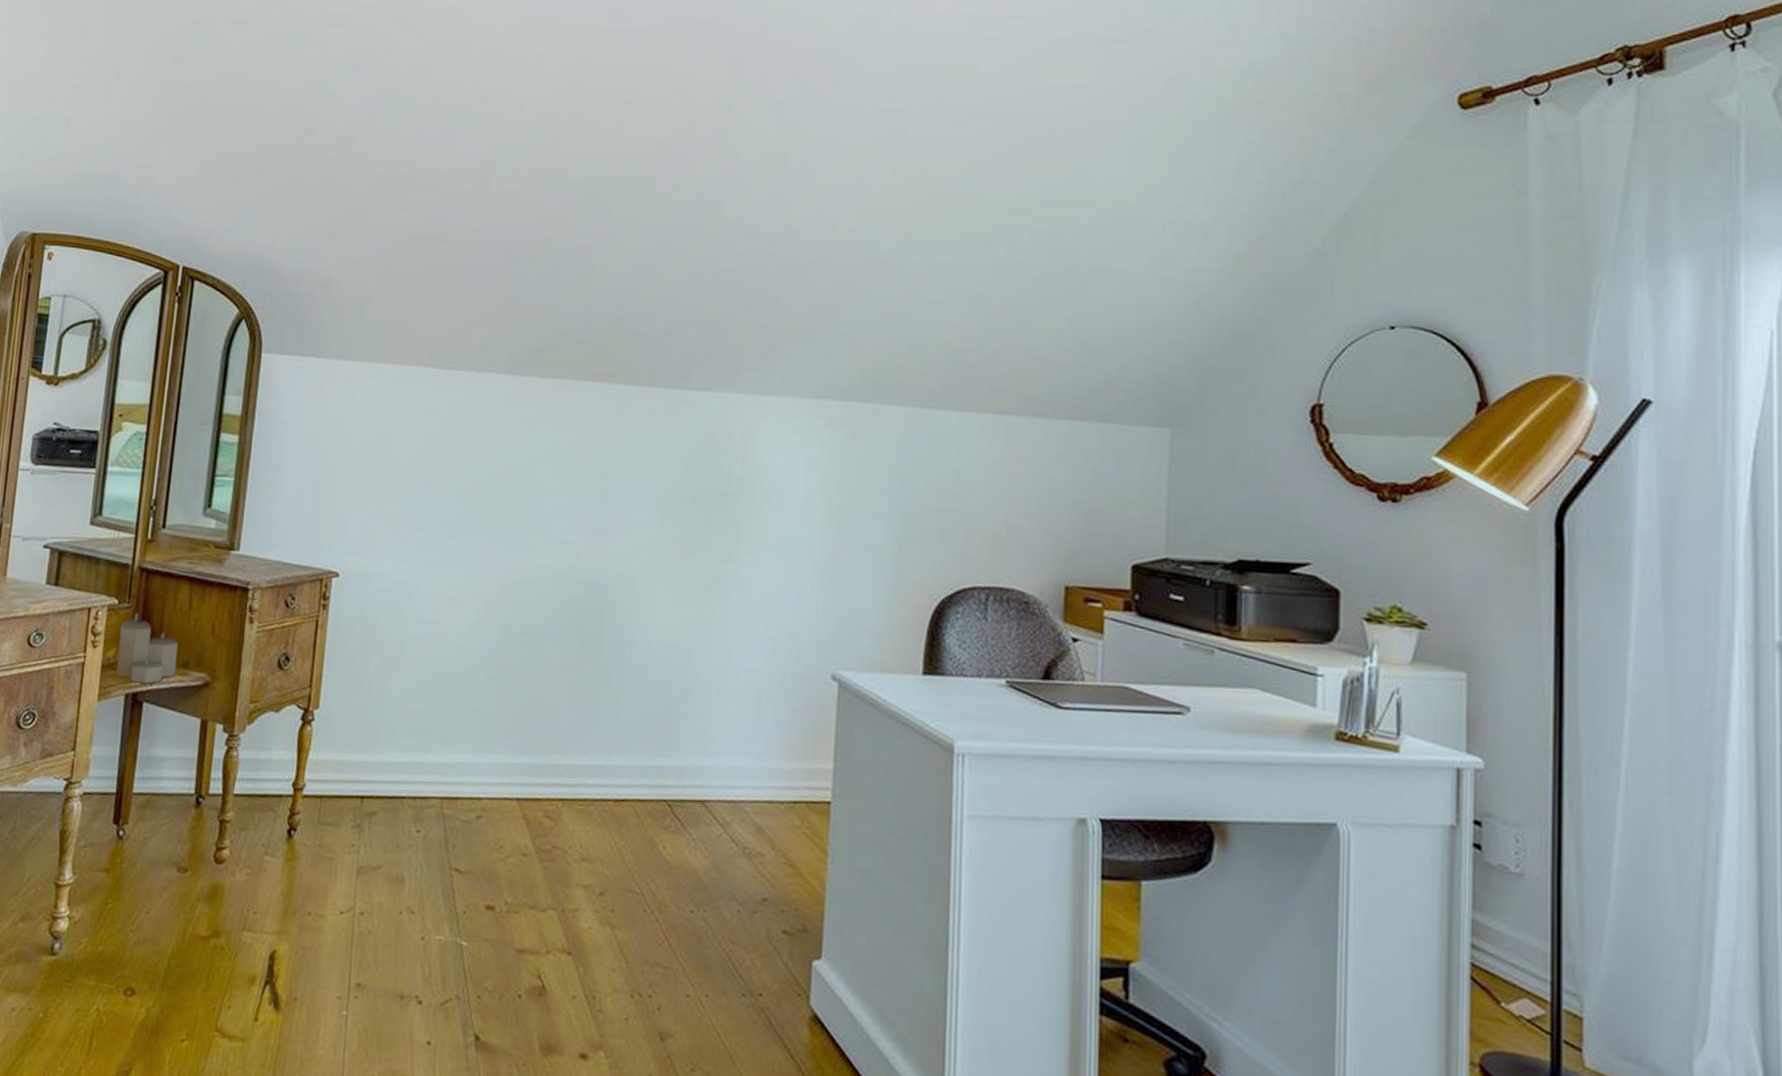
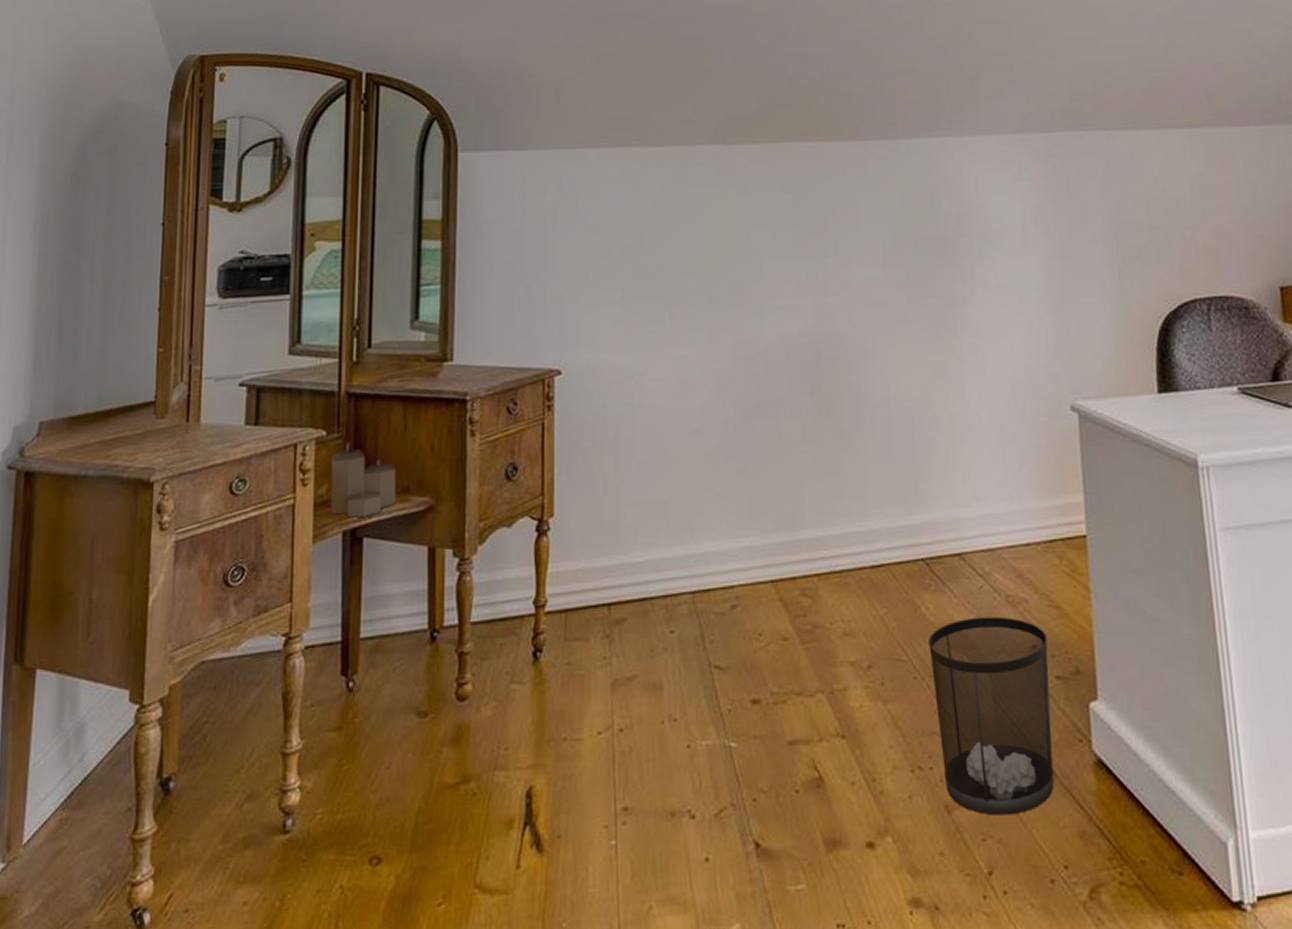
waste bin: none [661,862,780,1053] -> present [928,616,1054,816]

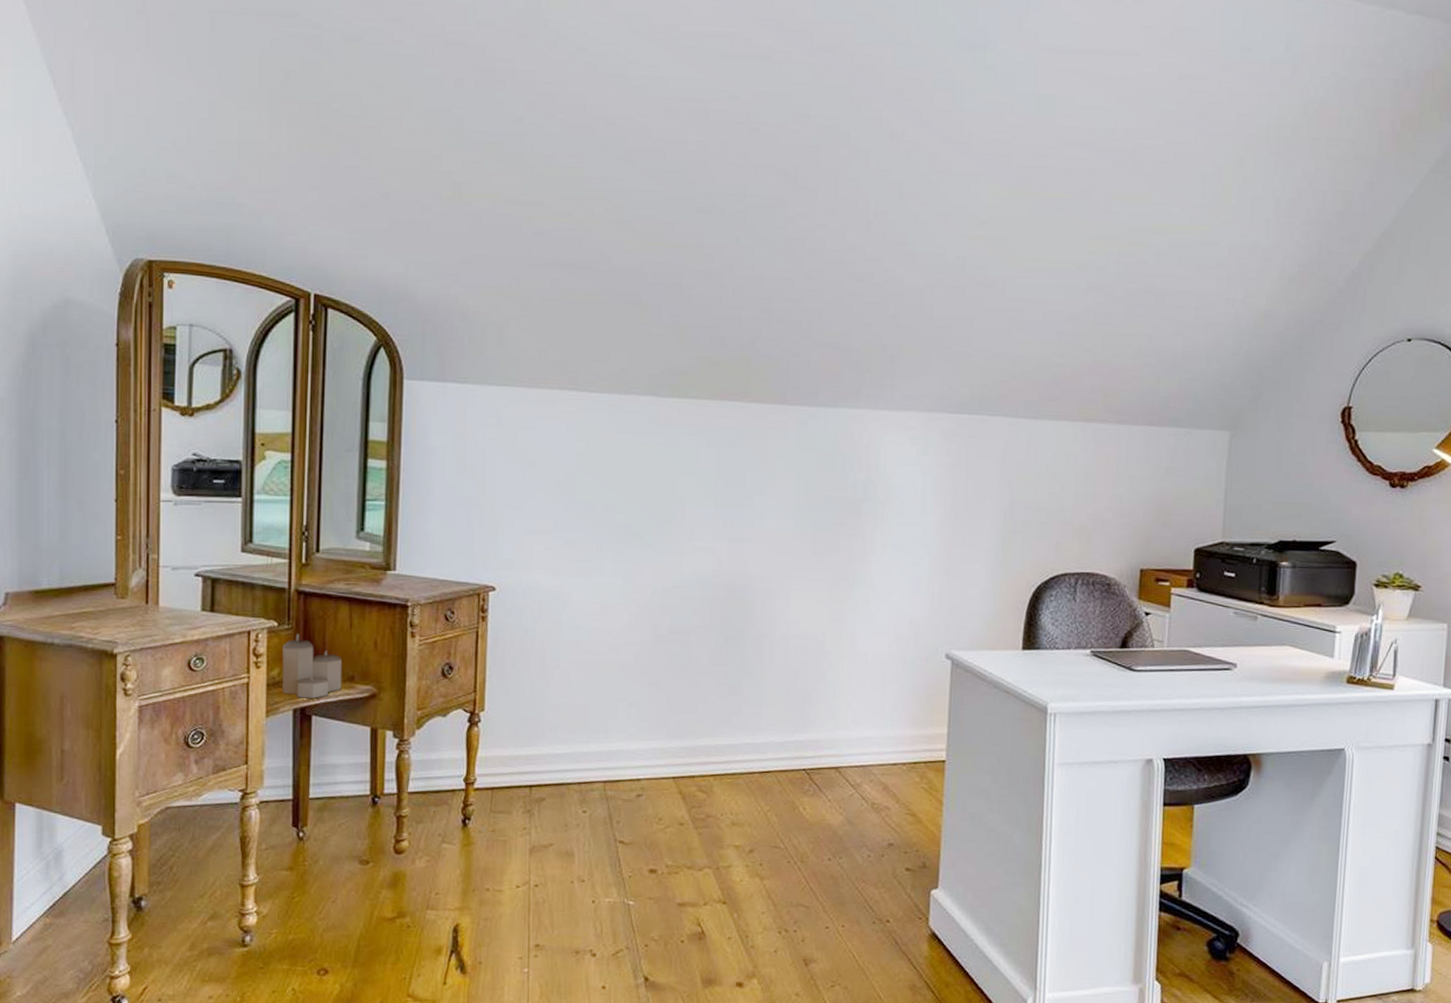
waste bin: present [928,616,1054,816] -> none [803,818,903,970]

